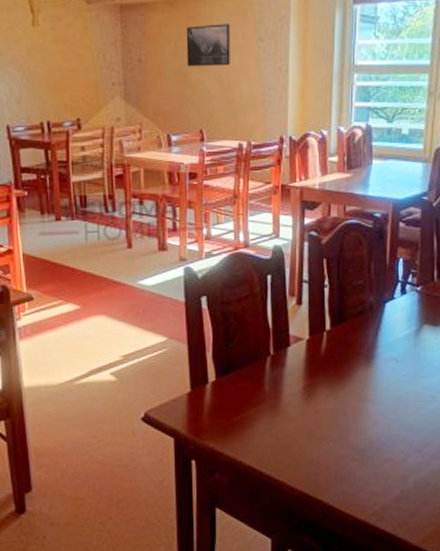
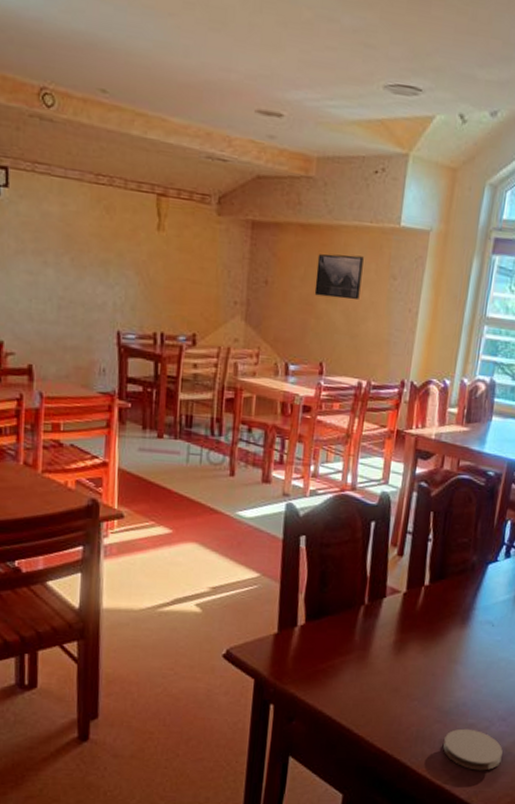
coaster: none [363,463,422,503] -> present [443,728,503,771]

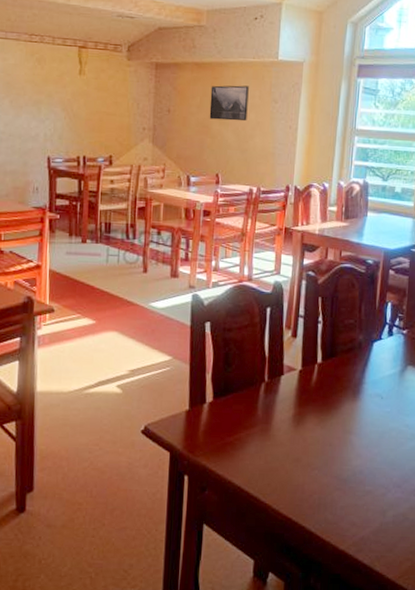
coaster: present [443,728,503,771] -> none [344,495,400,536]

